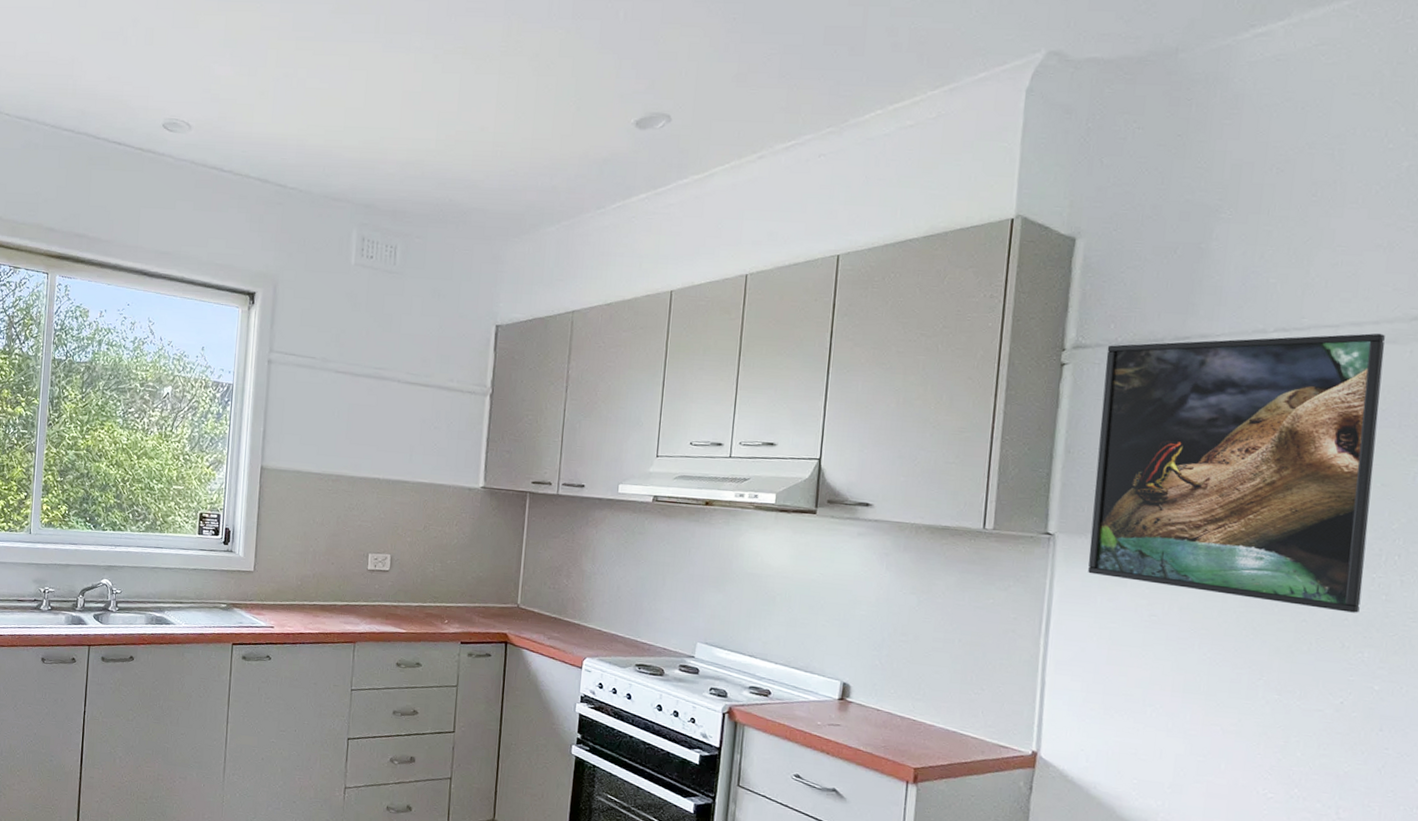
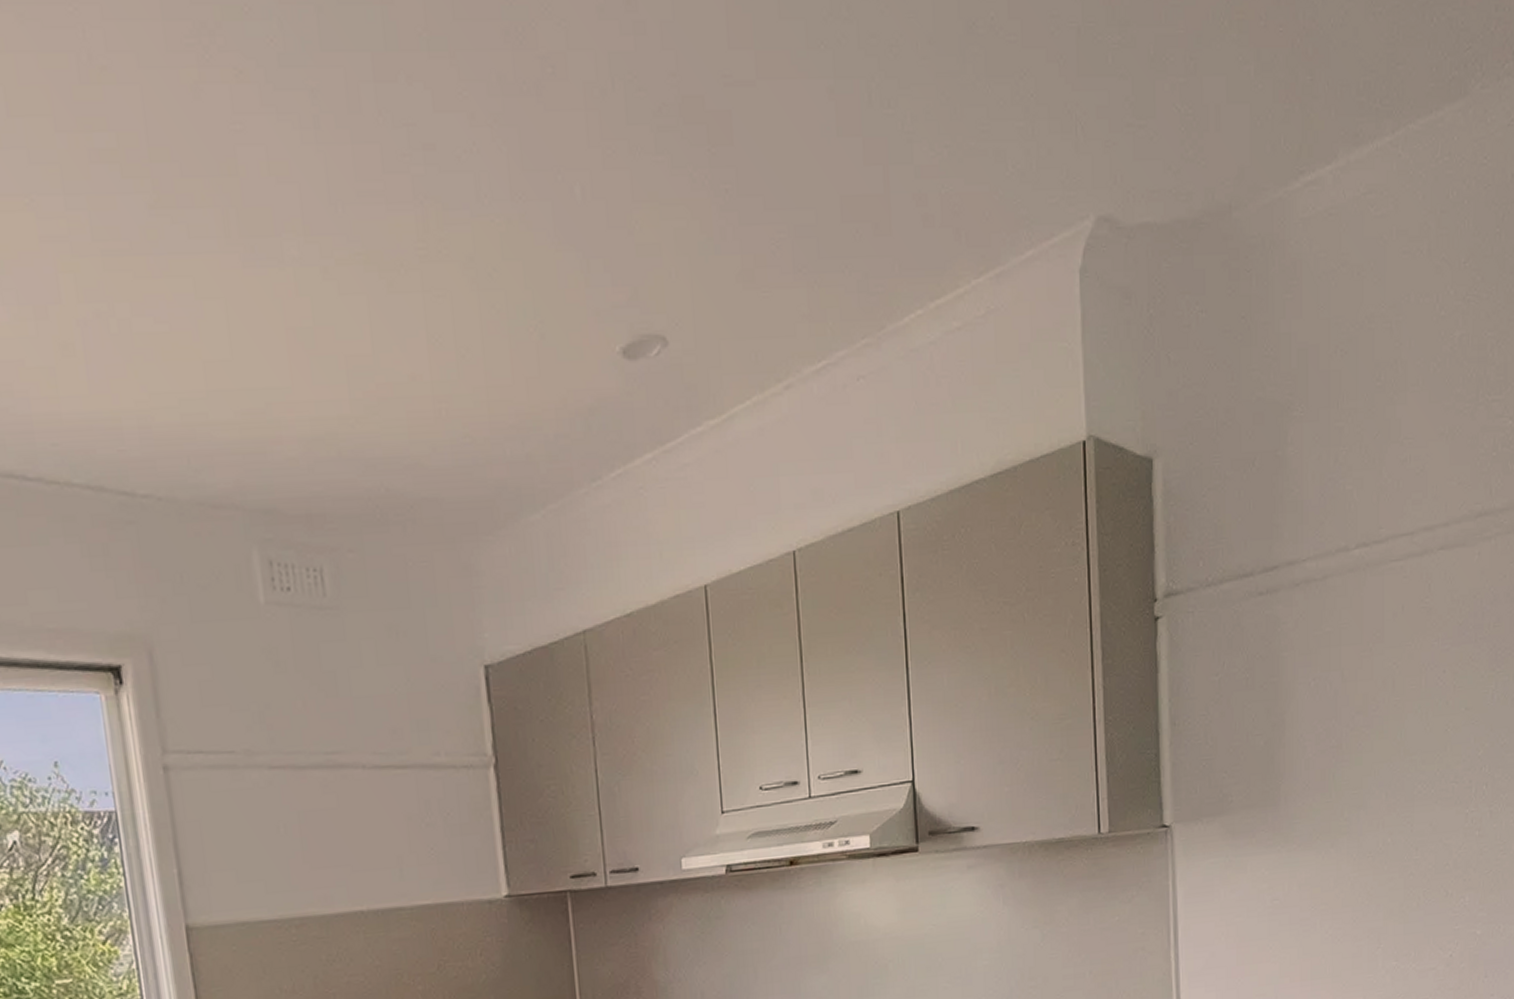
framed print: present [1088,333,1385,613] -> none [1199,536,1458,865]

